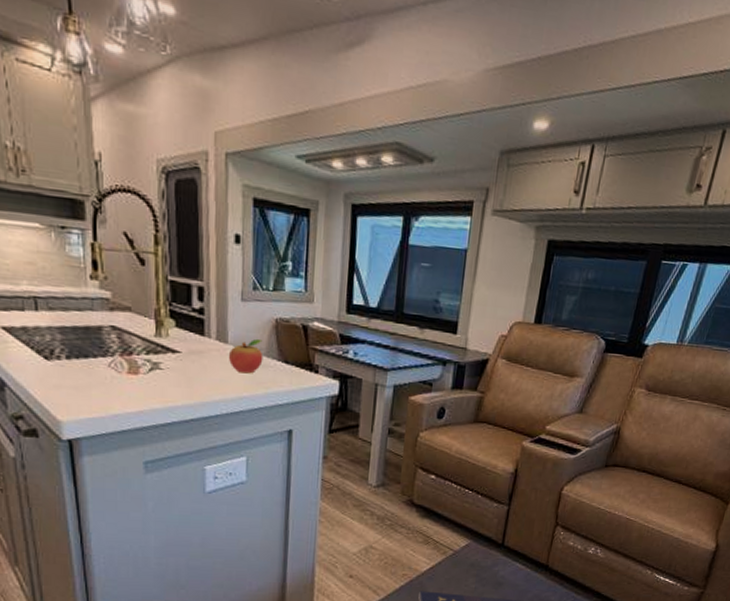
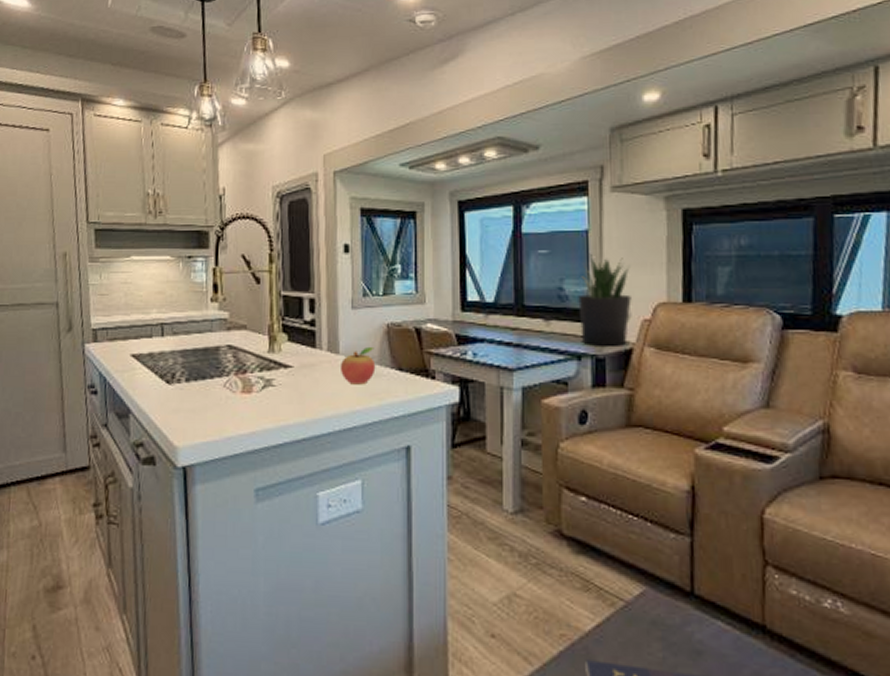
planter: none [448,271,496,357] -> present [578,253,631,348]

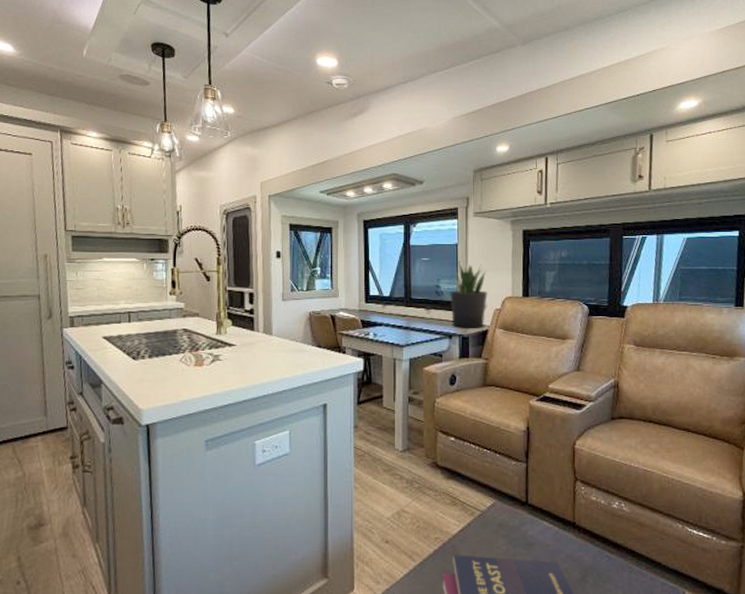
fruit: present [339,348,376,385] -> none [272,330,301,358]

